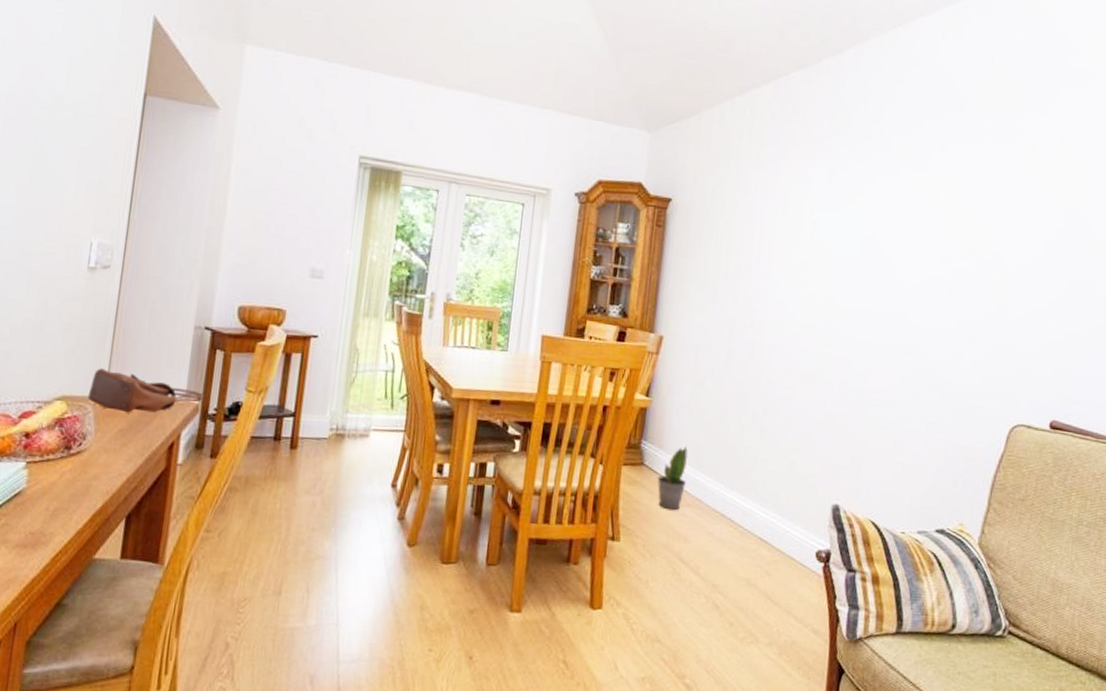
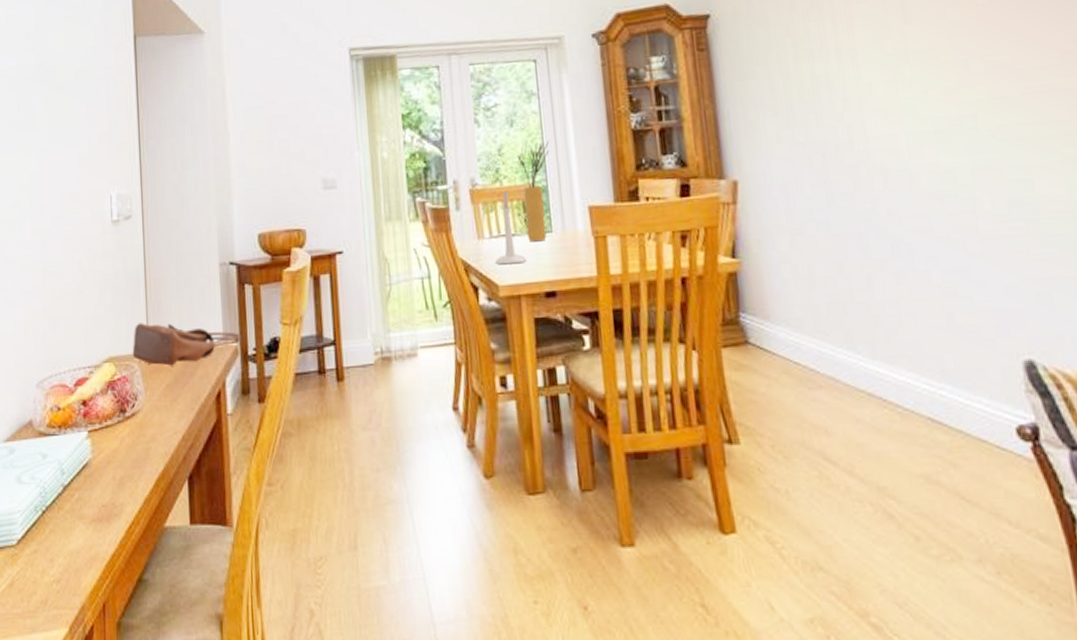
candlestick: none [454,309,481,373] -> present [495,190,527,265]
vase: none [486,272,520,358] -> present [517,141,550,242]
potted plant: present [657,446,688,510] -> none [770,311,810,397]

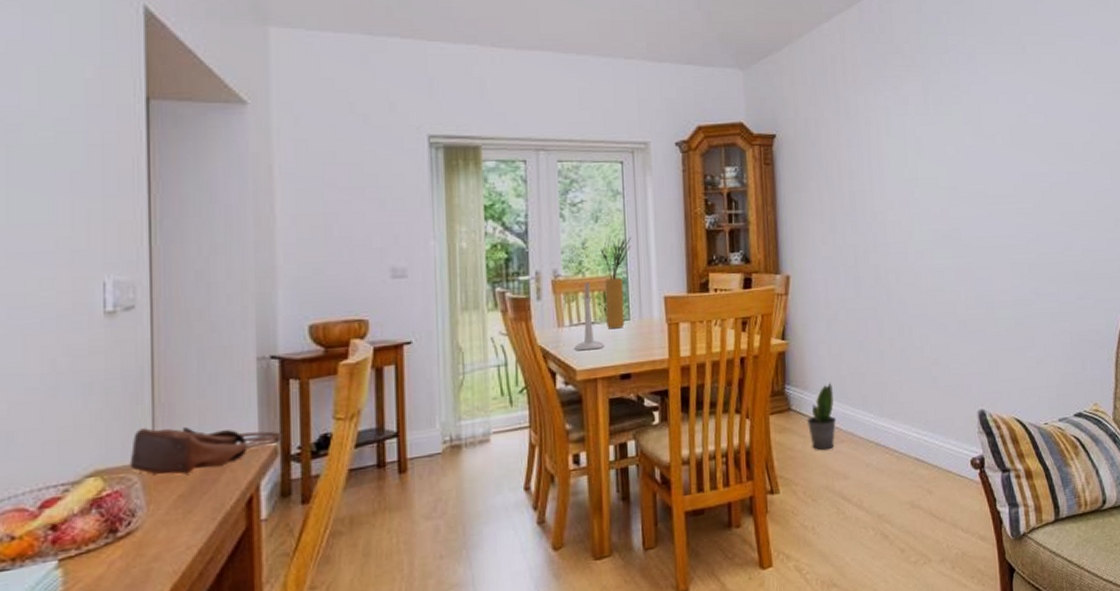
potted plant: none [770,311,810,397] -> present [806,382,836,451]

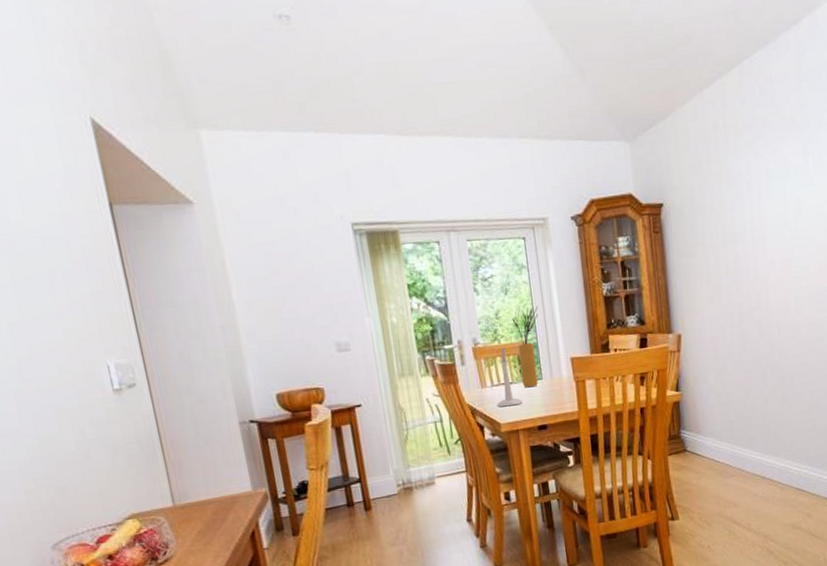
handbag: present [129,427,282,475] -> none [155,479,270,516]
potted plant: present [806,382,836,451] -> none [700,426,726,484]

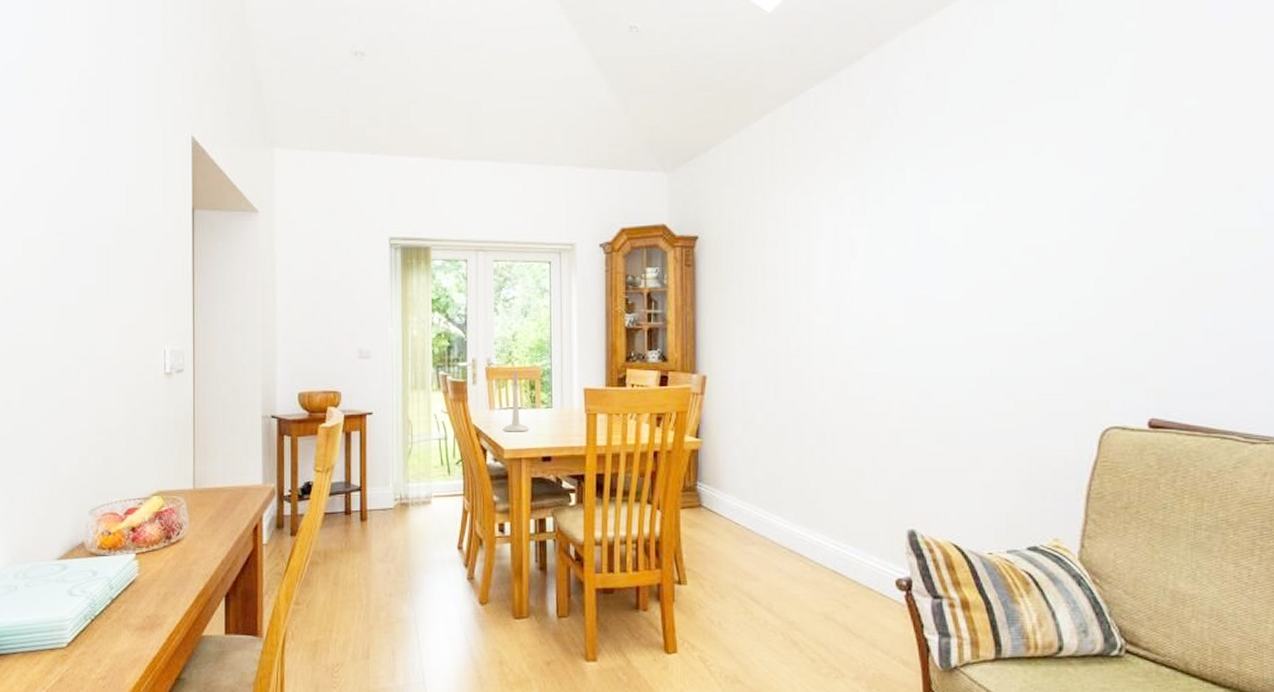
vase: present [512,306,539,388] -> none [528,332,556,415]

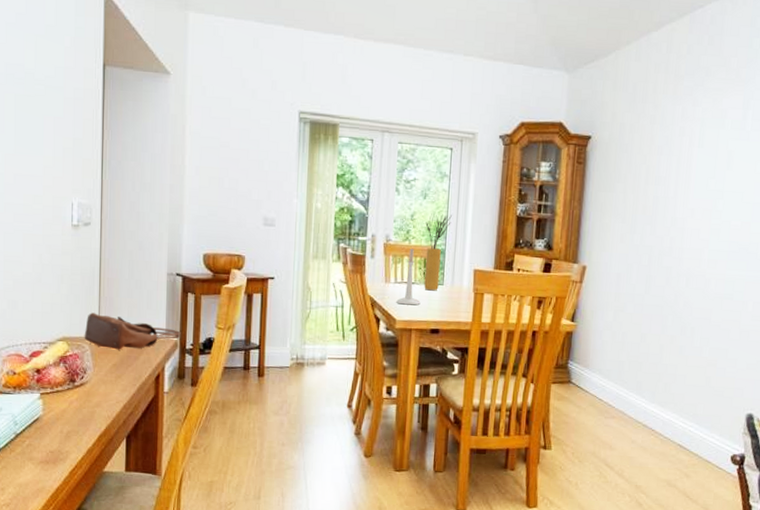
handbag: none [179,463,278,502] -> present [84,312,181,350]
vase: none [528,332,556,415] -> present [424,213,452,291]

